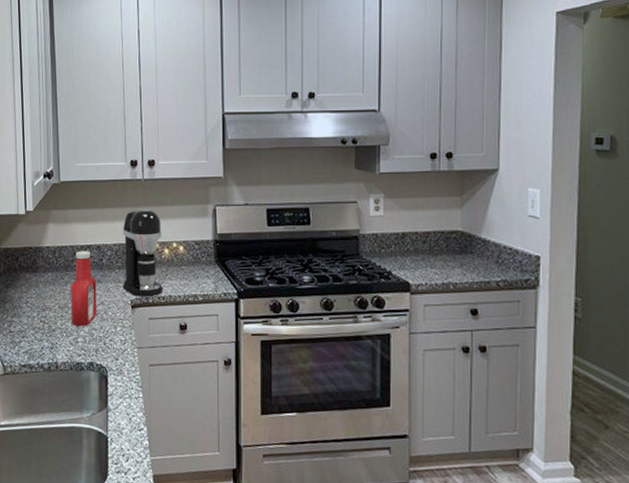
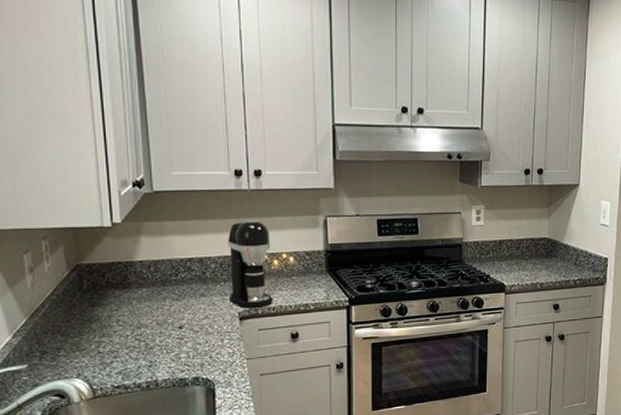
ketchup bottle: present [70,251,98,326] -> none [169,264,202,341]

